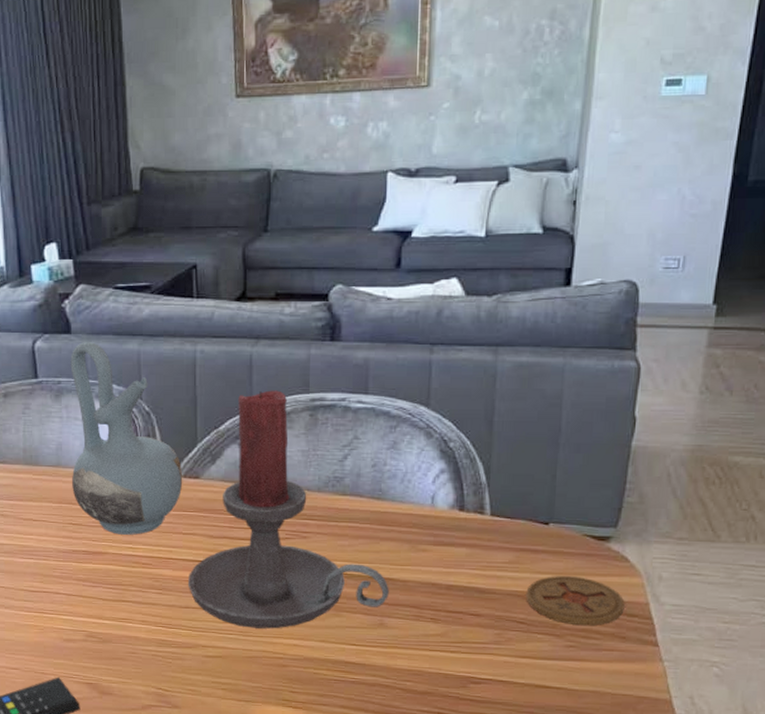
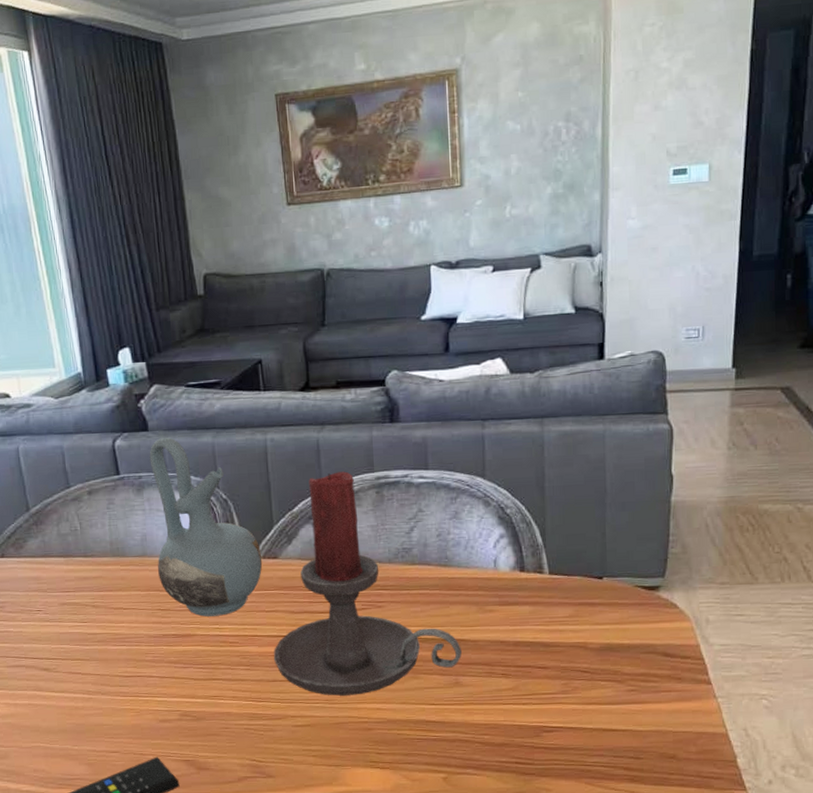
coaster: present [526,576,625,626] -> none [587,625,678,671]

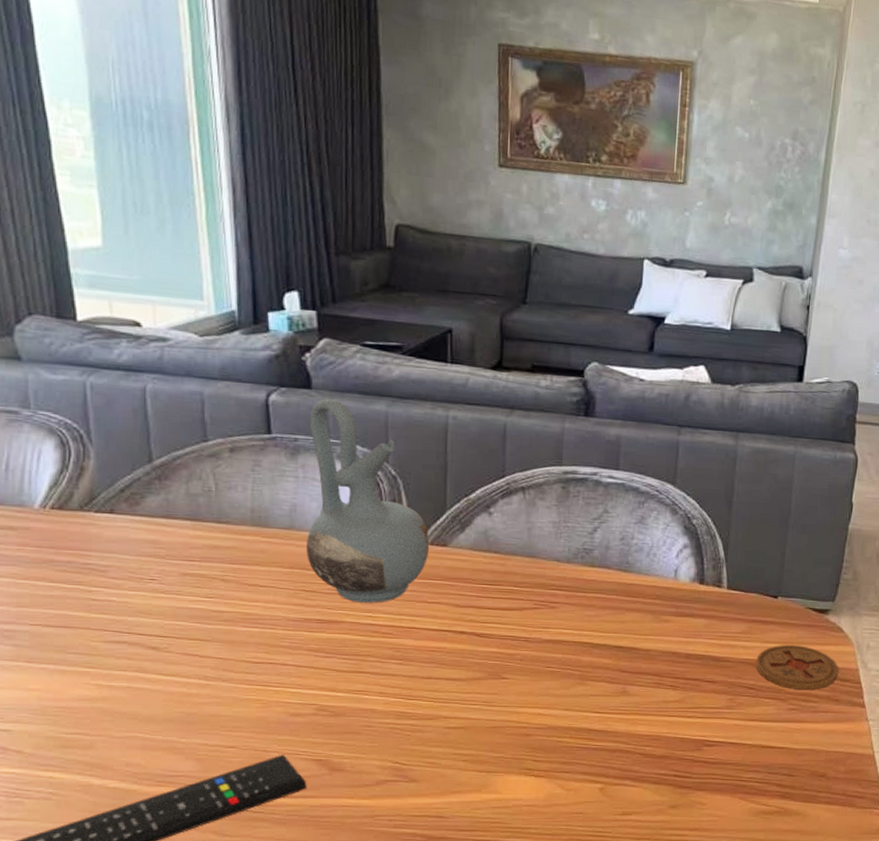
candle holder: present [273,471,462,696] -> none [430,461,633,699]
coaster: none [587,625,678,671] -> present [756,645,839,691]

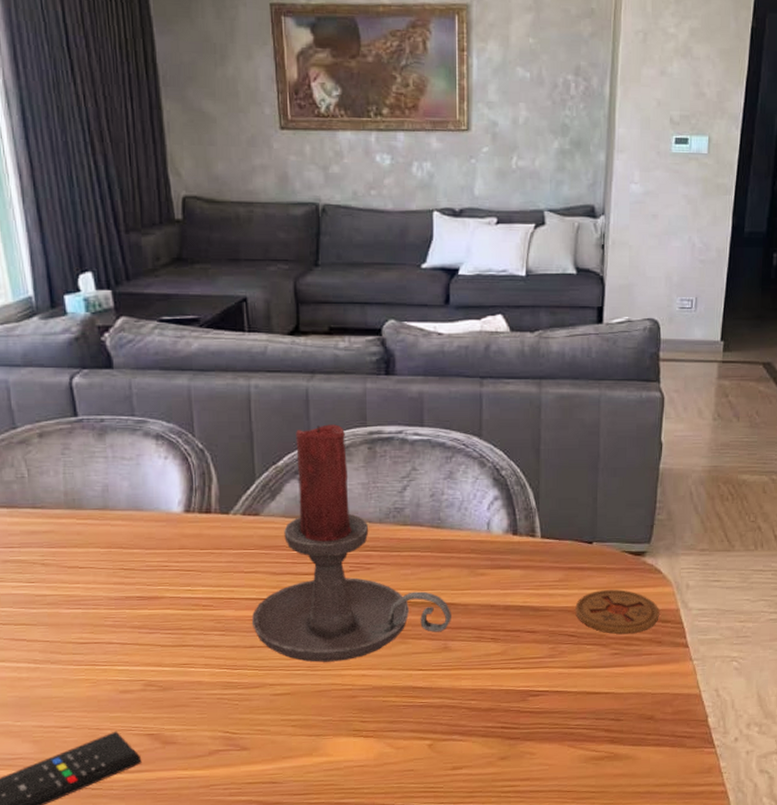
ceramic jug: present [306,399,430,603] -> none [113,377,242,577]
candle holder: none [430,461,633,699] -> present [251,424,451,662]

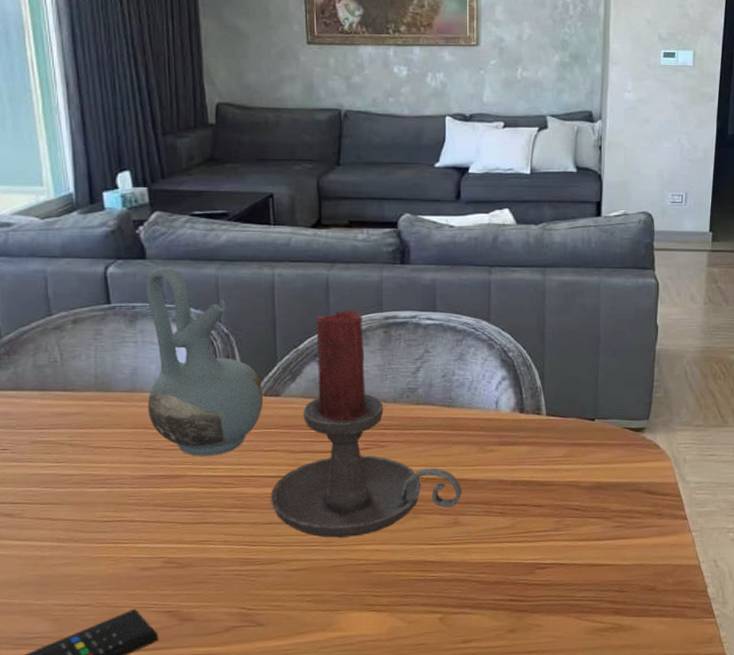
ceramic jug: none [113,377,242,577] -> present [145,267,264,456]
coaster: present [575,589,659,635] -> none [579,464,659,508]

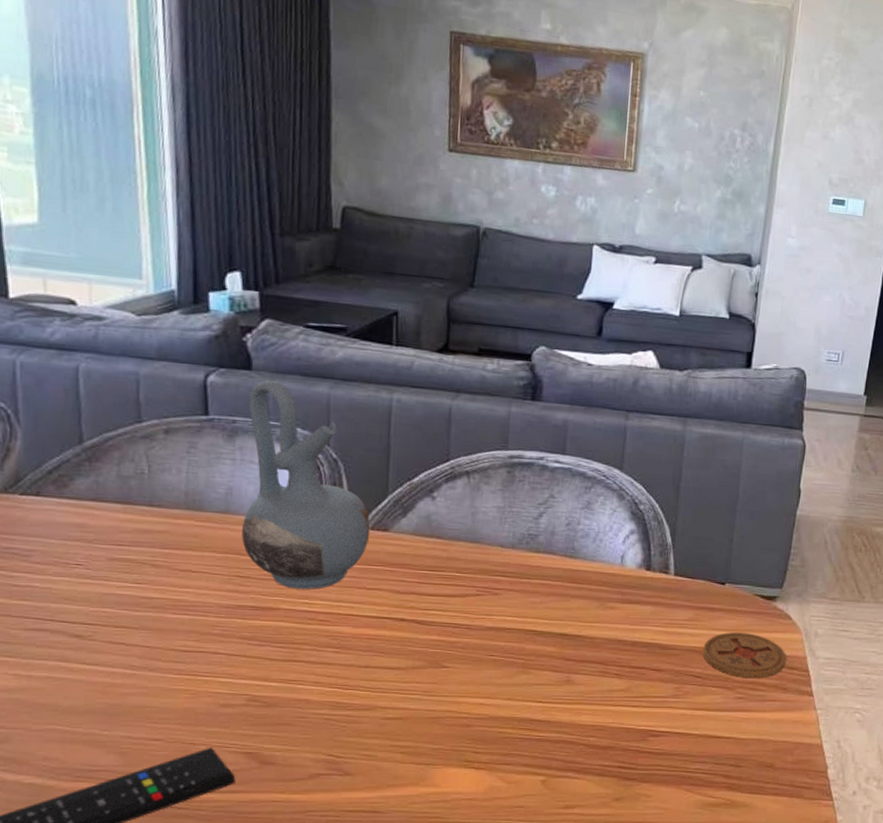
candle holder: present [270,310,462,538] -> none [369,444,577,688]
coaster: none [579,464,659,508] -> present [703,632,787,679]

